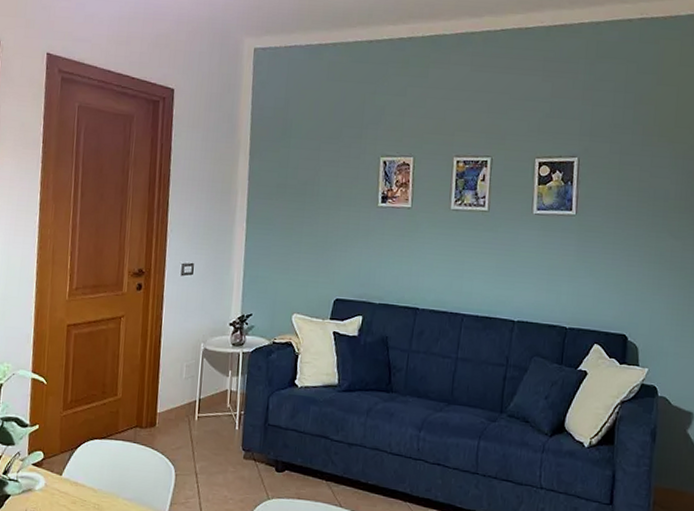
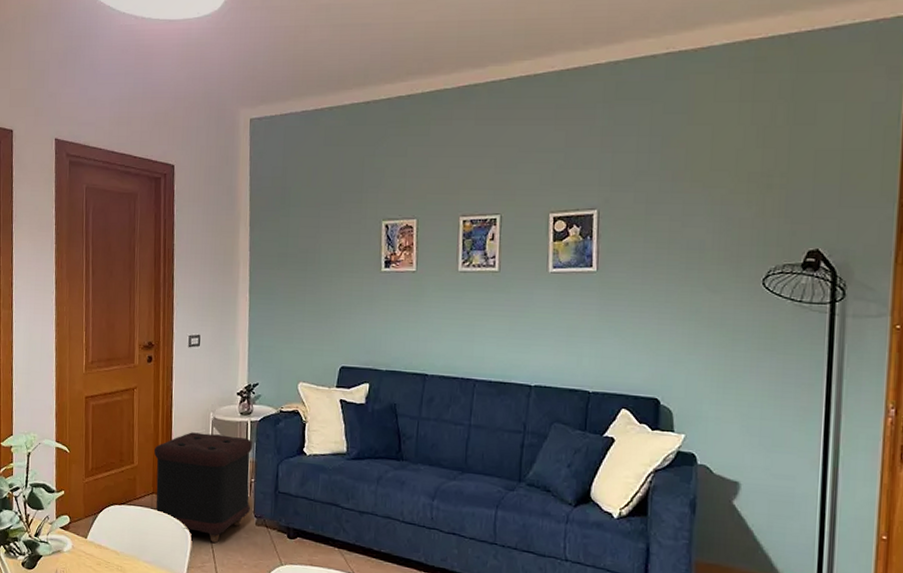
ottoman: none [139,363,244,477] -> present [154,432,253,543]

